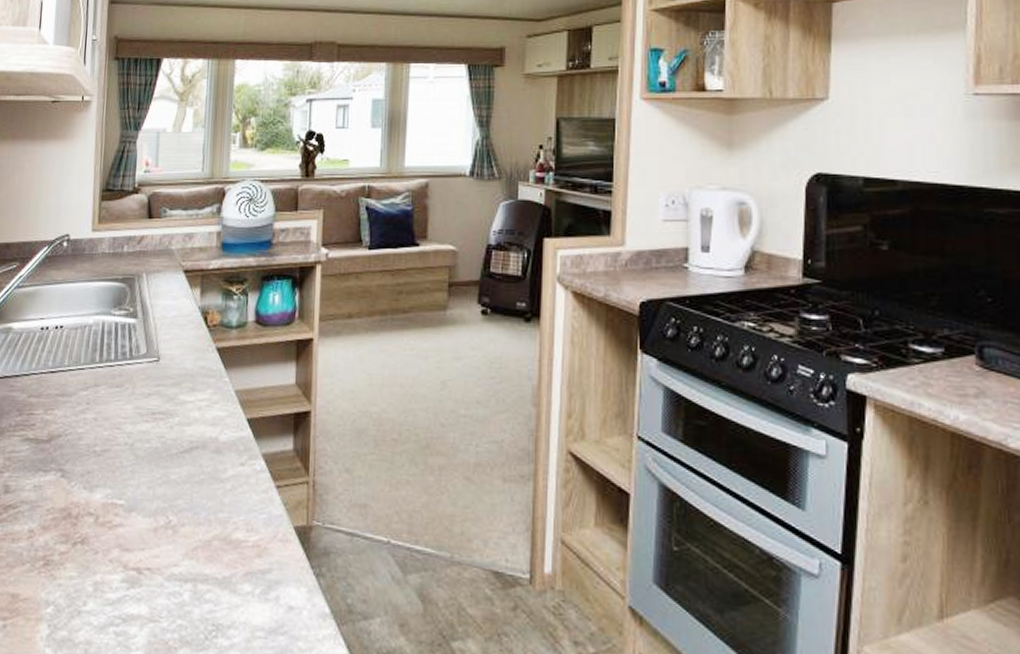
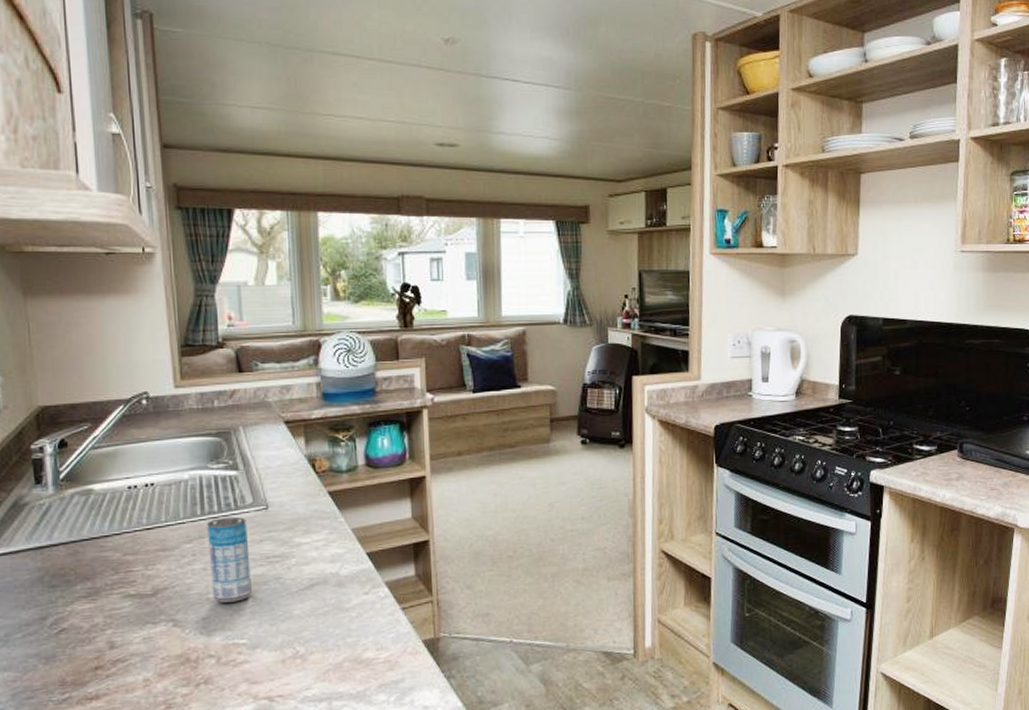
beverage can: none [99,367,139,458] -> present [207,517,252,603]

